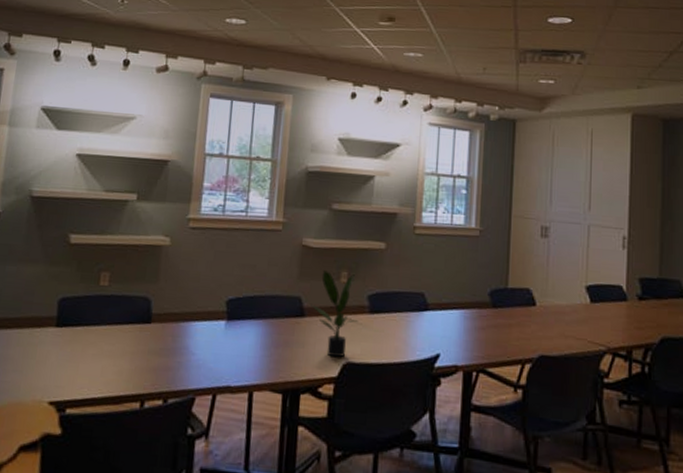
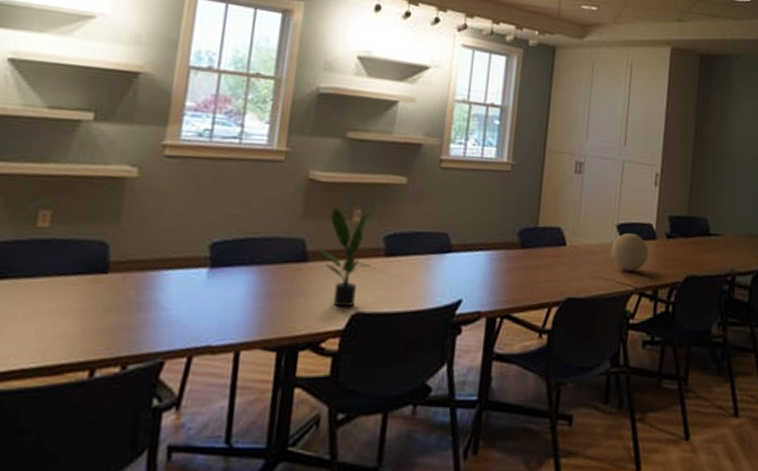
decorative orb: none [581,294,620,332] -> present [611,232,648,272]

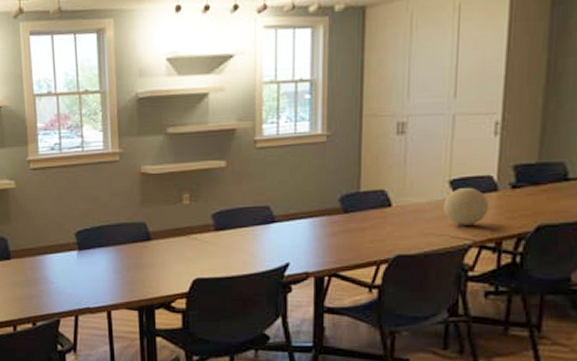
potted plant: present [314,208,372,308] -> none [155,195,204,275]

